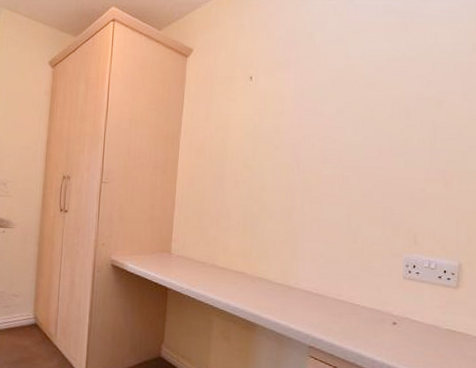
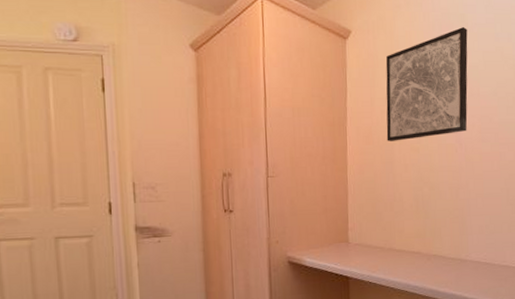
wall art: none [219,44,314,157] -> present [385,26,468,141]

